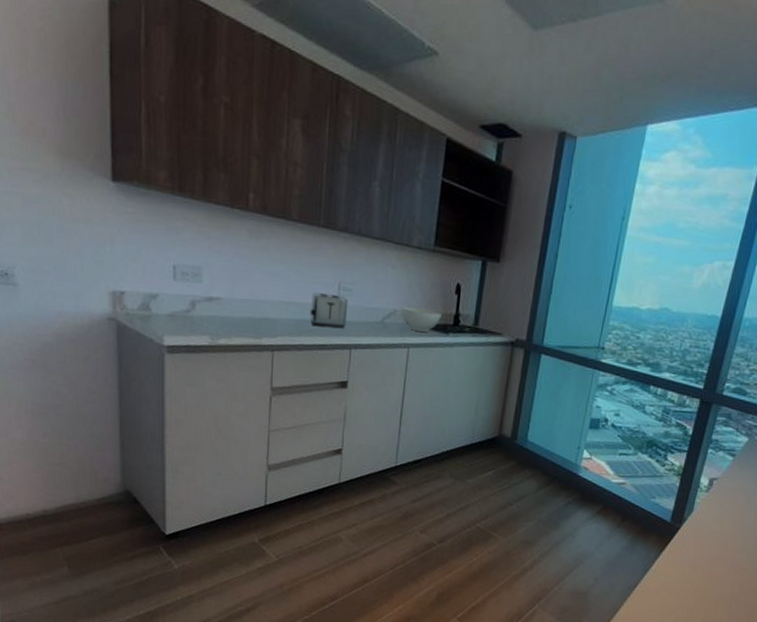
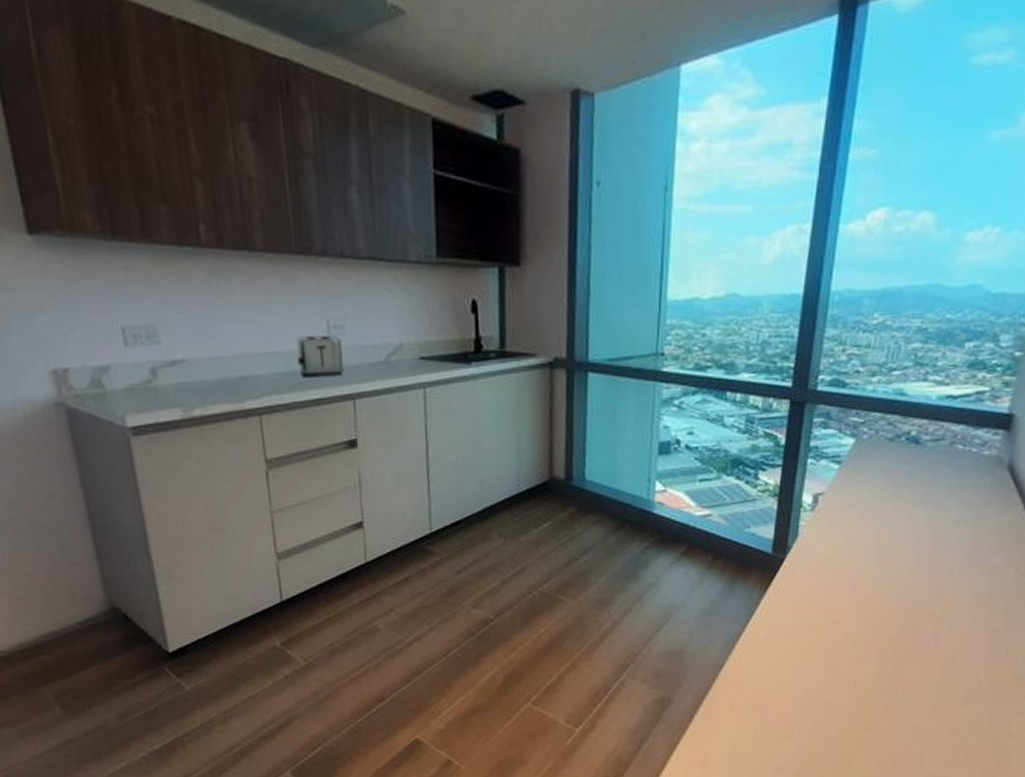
bowl: present [400,307,443,332] -> none [407,337,460,366]

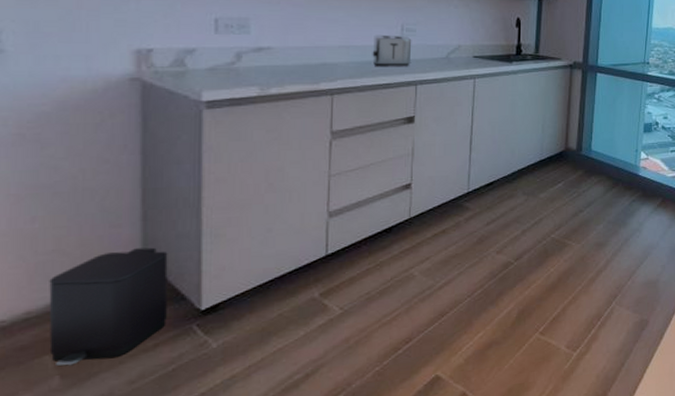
pedal bin: none [30,586,140,697] -> present [49,247,168,367]

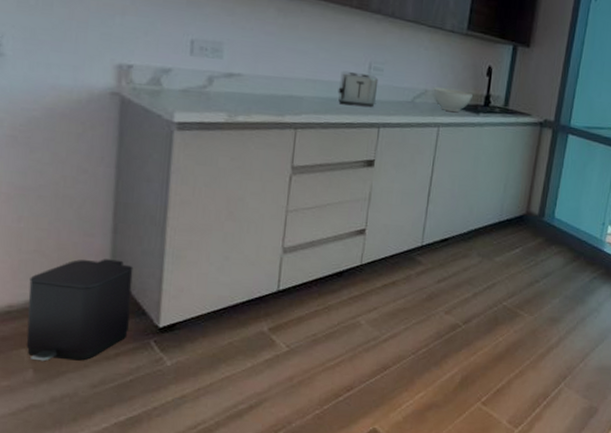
bowl: none [465,42,506,63] -> present [431,87,474,112]

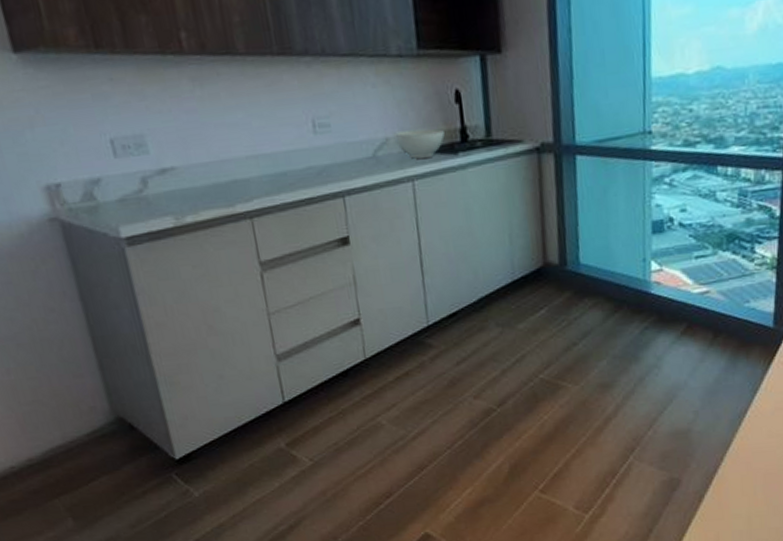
pedal bin: present [26,259,134,362] -> none [38,396,148,510]
toaster: present [337,70,379,108] -> none [282,134,332,179]

